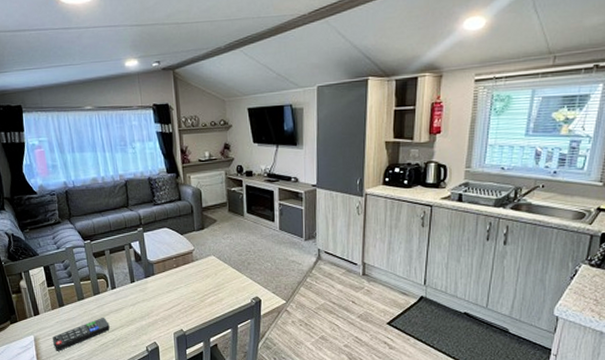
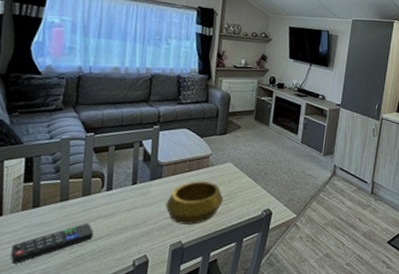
decorative bowl: none [163,275,213,315] -> present [165,181,224,225]

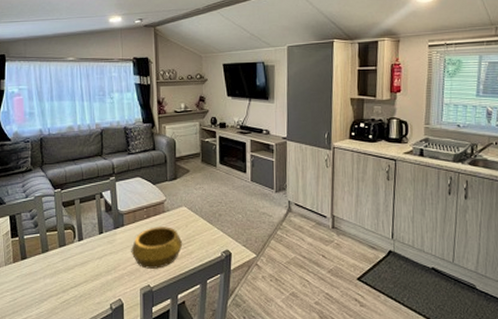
remote control: present [10,222,94,264] -> none [11,271,73,309]

